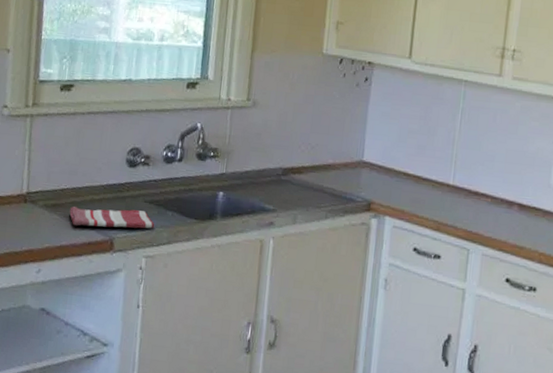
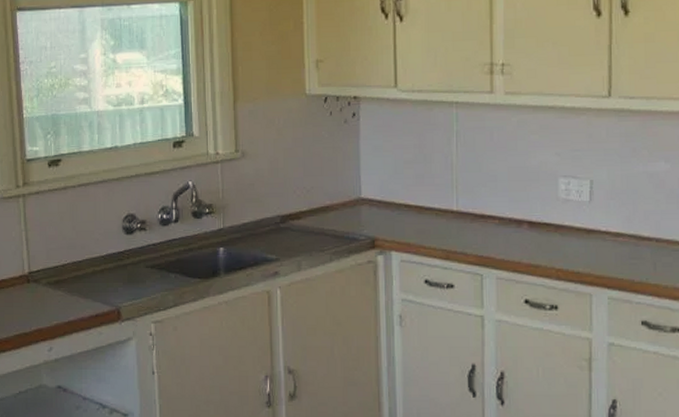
dish towel: present [69,206,155,229] -> none [73,276,159,300]

